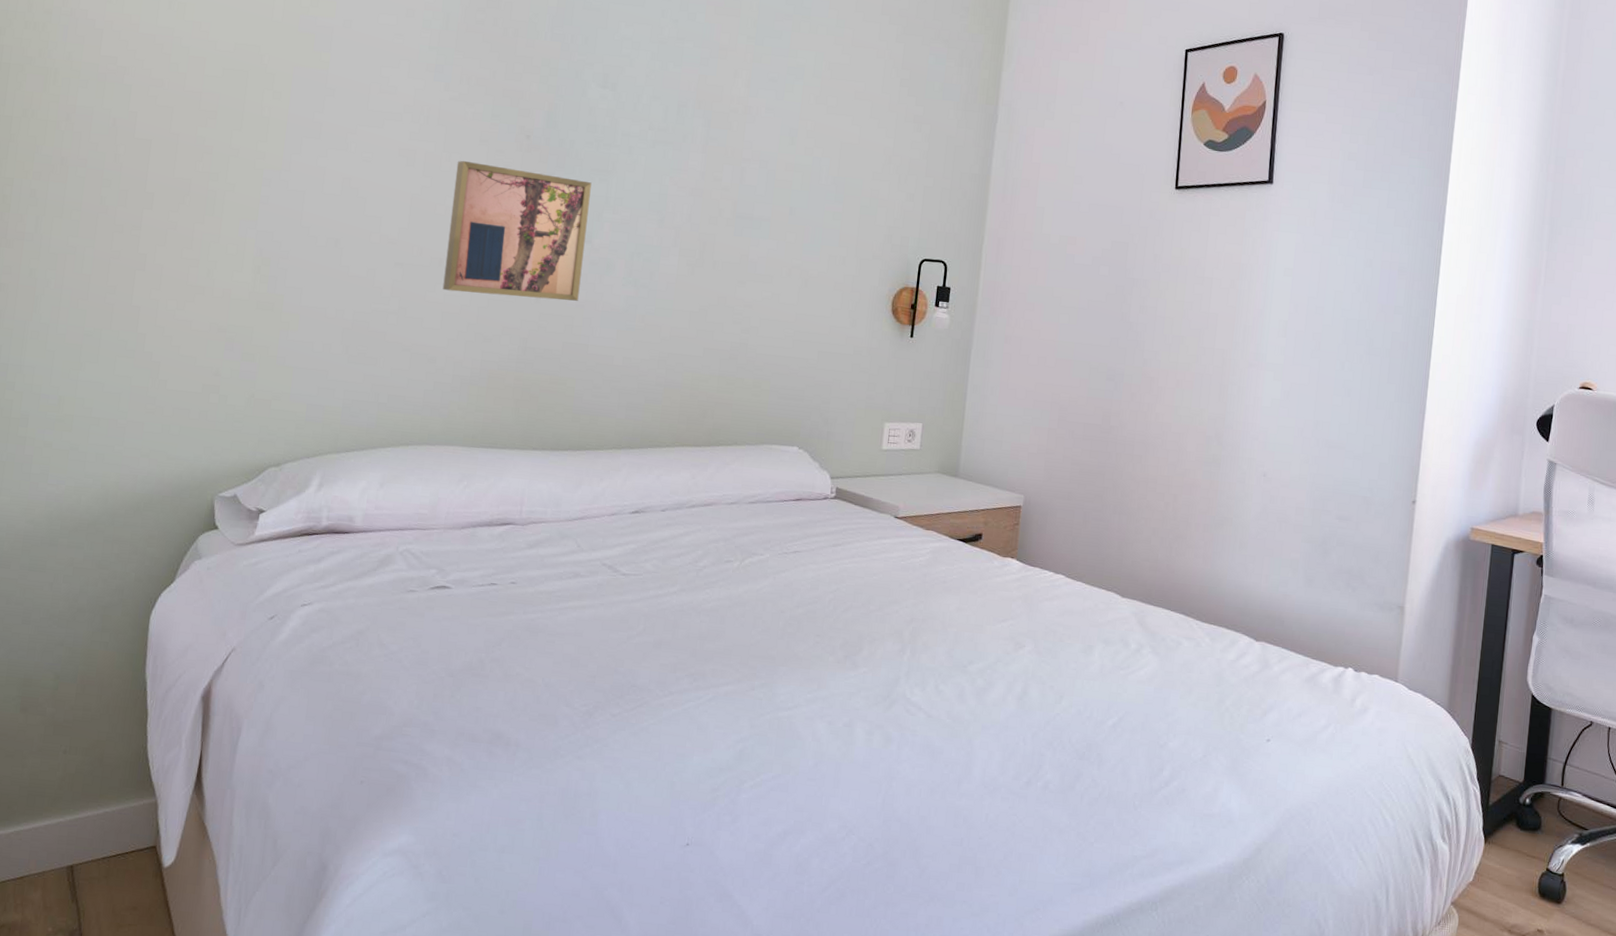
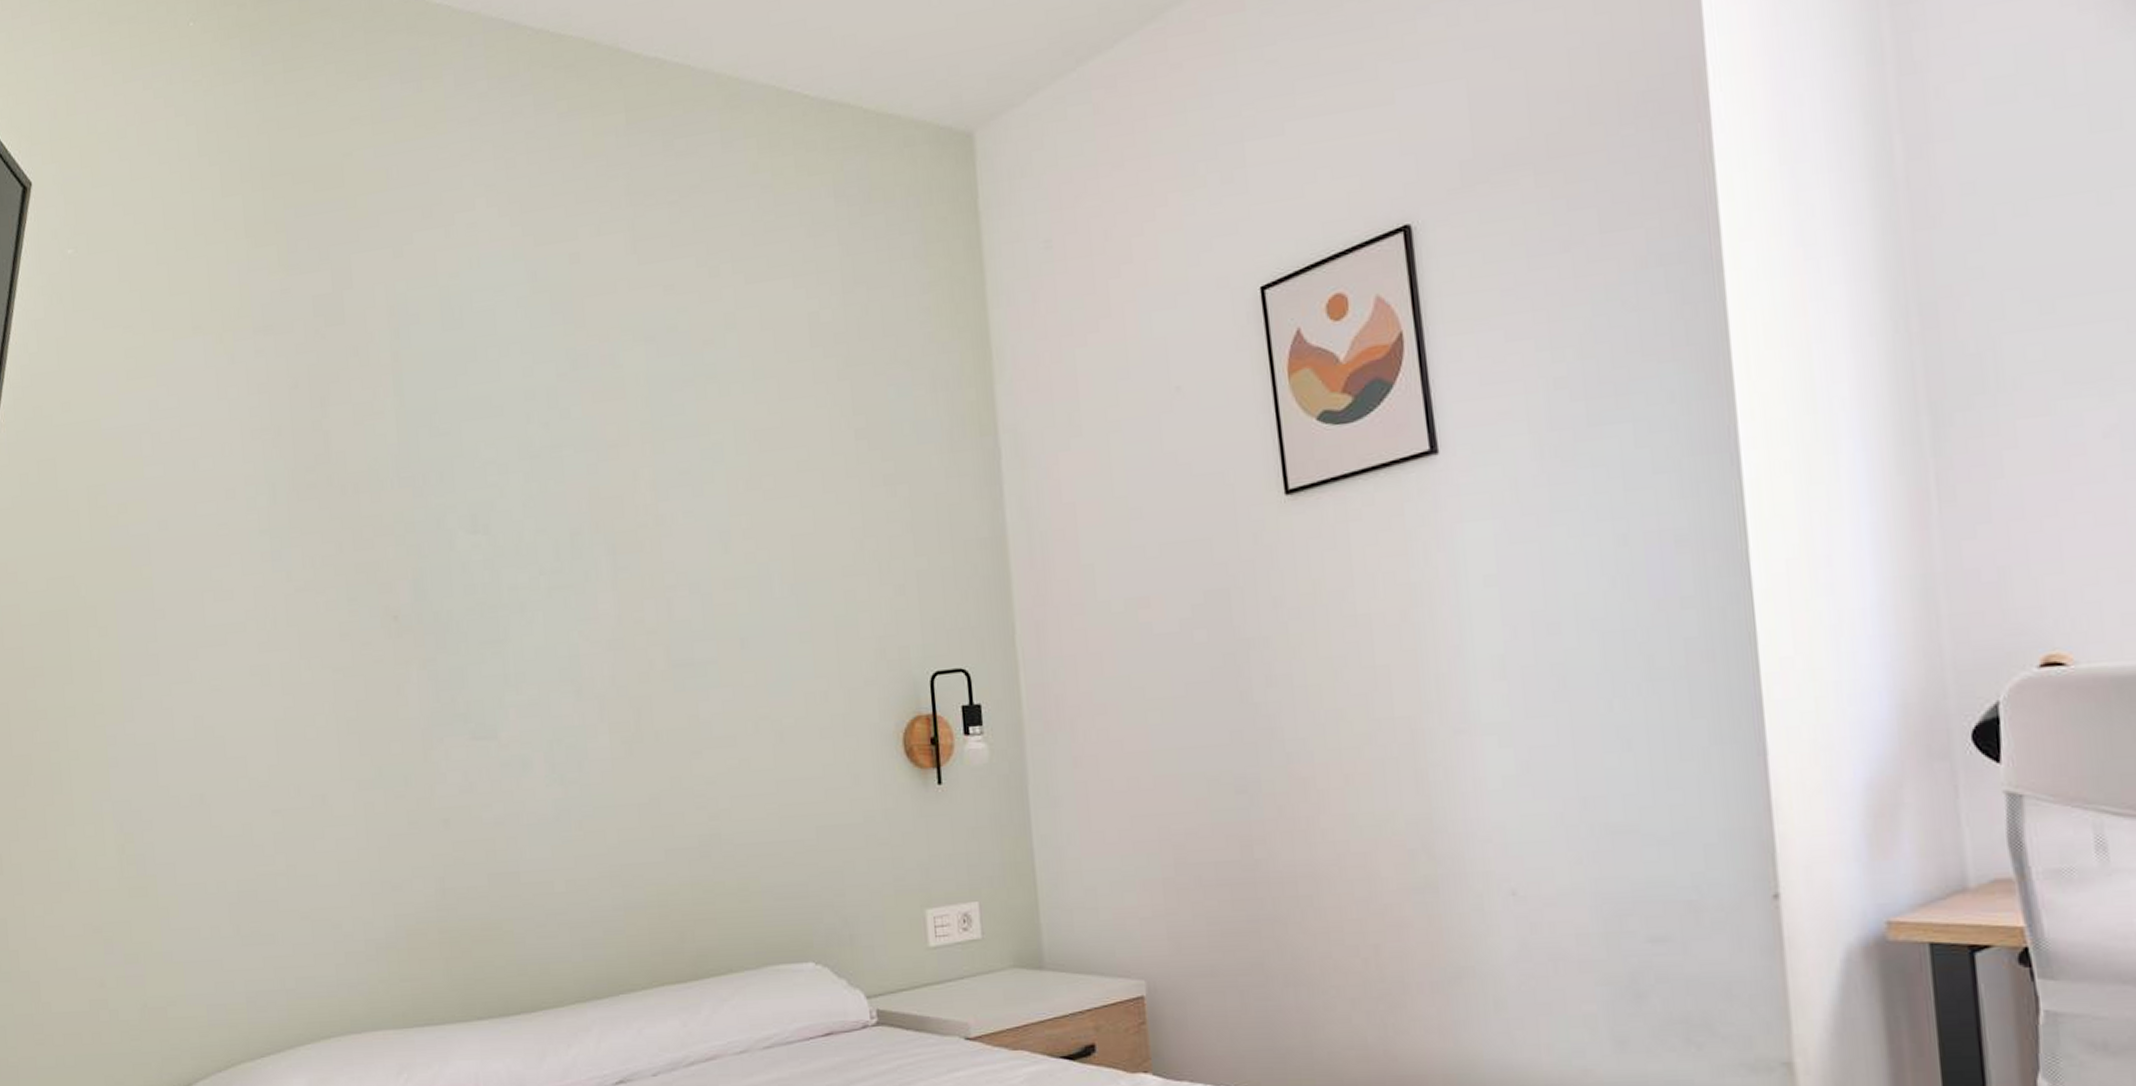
wall art: present [442,160,592,301] -> none [319,659,496,834]

